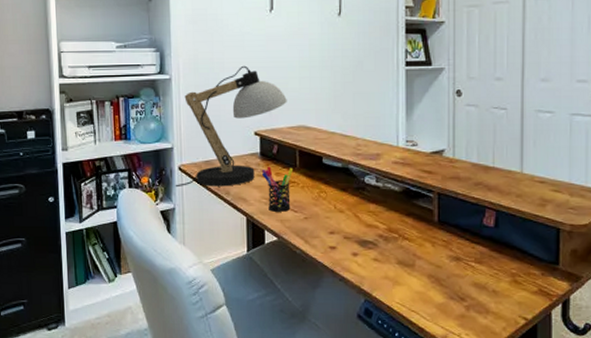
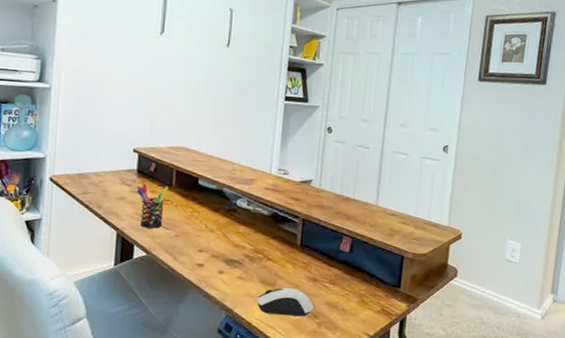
desk lamp: present [175,65,287,188] -> none [44,83,169,201]
computer mouse: none [395,269,459,300] -> present [256,288,313,317]

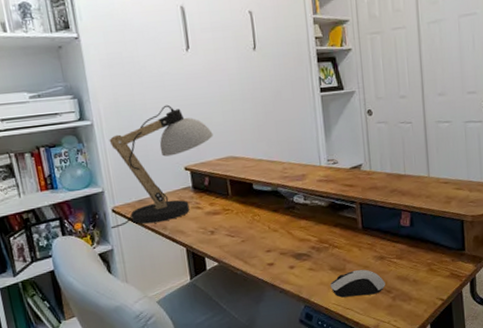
desk lamp: none [44,83,169,201] -> present [109,104,213,229]
pen holder: present [136,183,169,228] -> none [195,196,228,240]

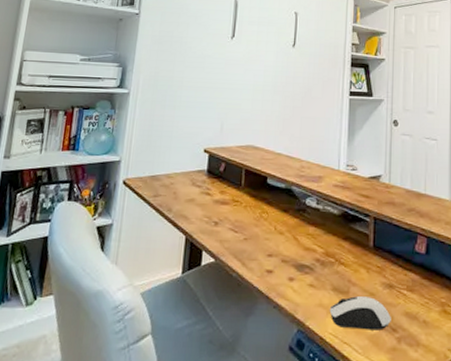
desk lamp: present [109,104,213,229] -> none [116,85,239,203]

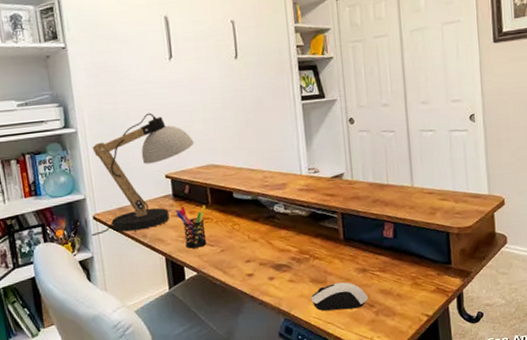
desk lamp: none [116,85,239,203] -> present [91,112,194,237]
pen holder: none [206,184,238,232] -> present [175,205,207,249]

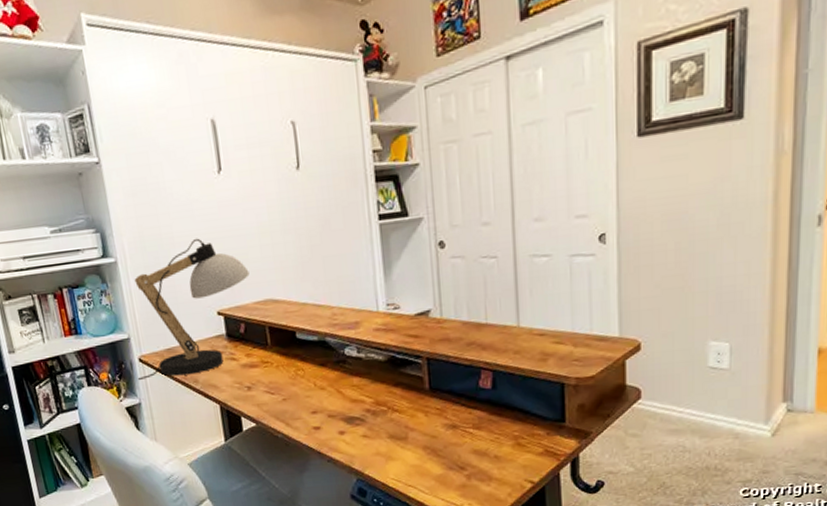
pen holder: present [175,205,207,249] -> none [229,346,267,396]
computer mouse: present [310,282,368,311] -> none [388,440,458,472]

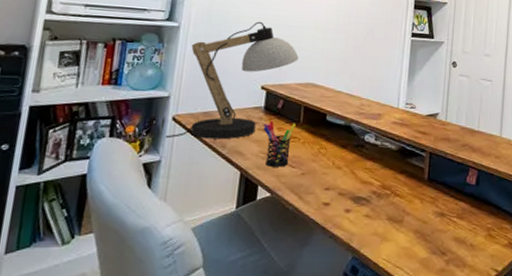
pen holder: none [229,346,267,396] -> present [262,120,297,167]

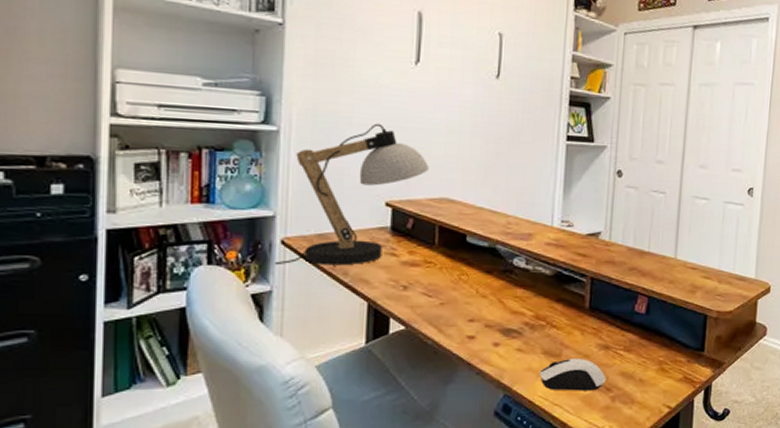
pen holder: present [262,120,297,167] -> none [390,243,431,296]
computer mouse: none [383,225,441,254] -> present [539,359,606,391]

